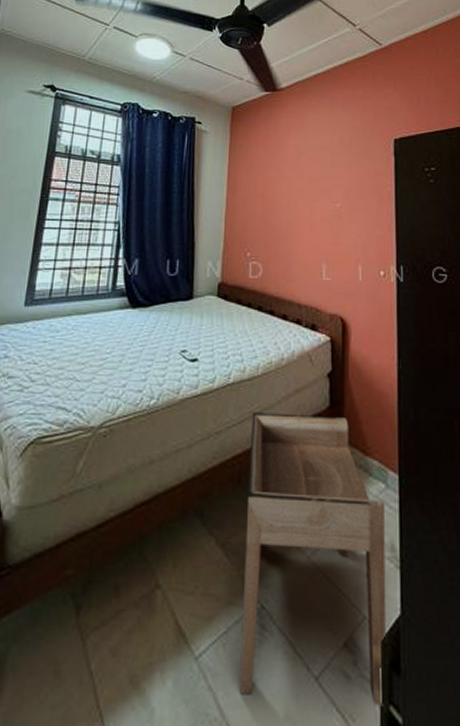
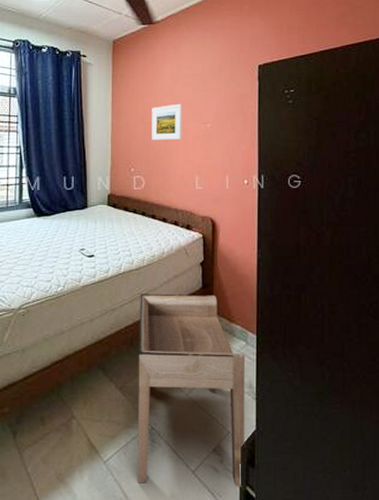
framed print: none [272,179,307,221] -> present [152,103,182,141]

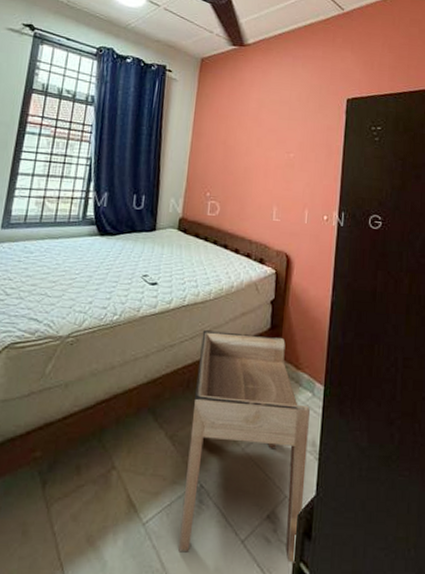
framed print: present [152,103,182,141] -> none [231,129,266,167]

